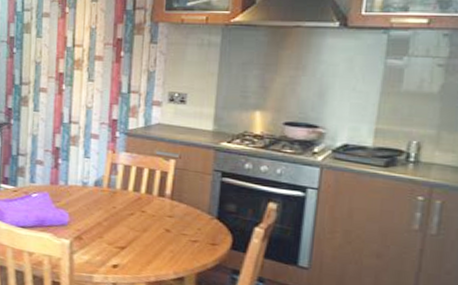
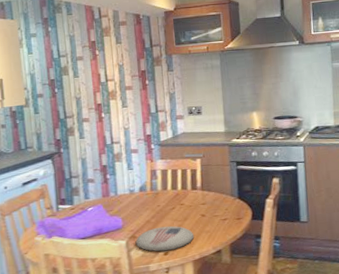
plate: none [81,232,153,264] -> present [135,225,195,252]

